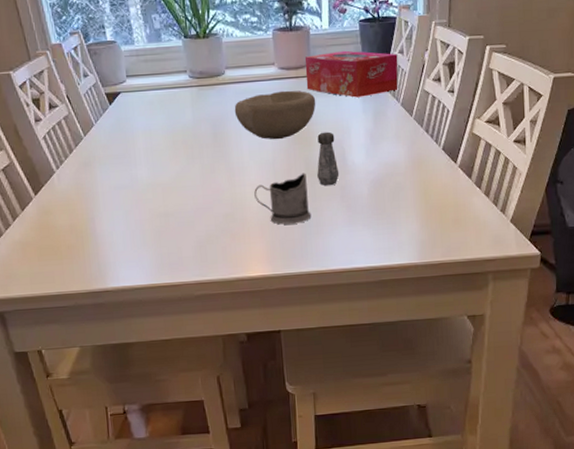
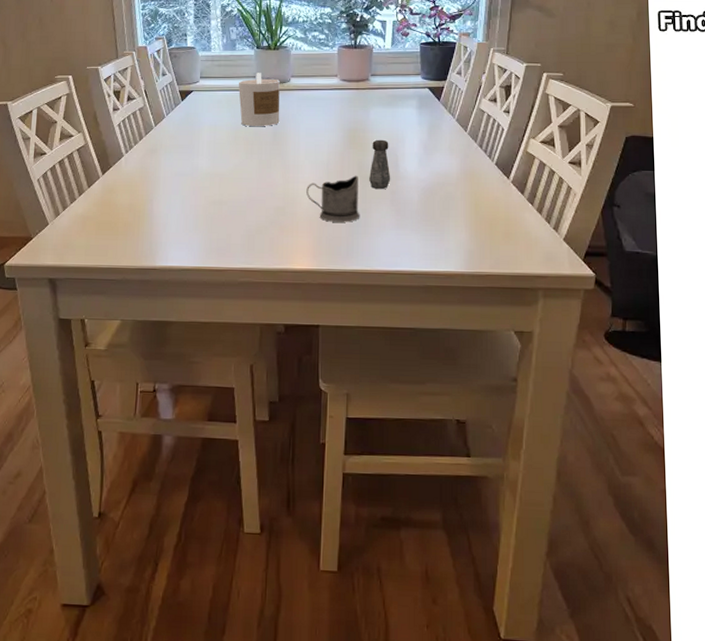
candle: none [170,66,219,128] -> present [239,73,280,126]
bowl: present [234,90,316,140] -> none [295,100,374,143]
tissue box: present [304,50,398,98] -> none [365,68,456,111]

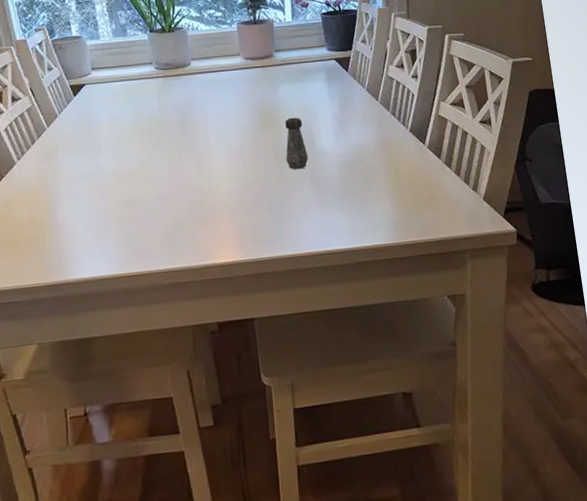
candle: present [239,73,280,126] -> none [135,58,185,117]
tea glass holder: present [306,175,360,222] -> none [222,157,282,209]

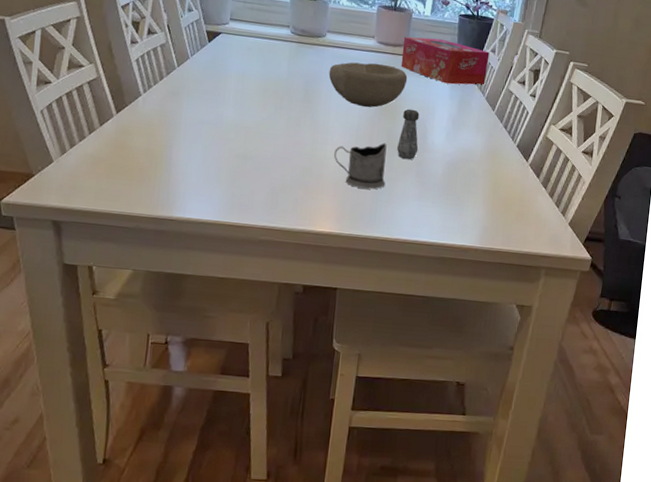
bowl: none [200,79,283,126] -> present [328,62,408,108]
tea glass holder: none [222,157,282,209] -> present [334,143,387,190]
tissue box: none [269,41,363,85] -> present [401,36,490,85]

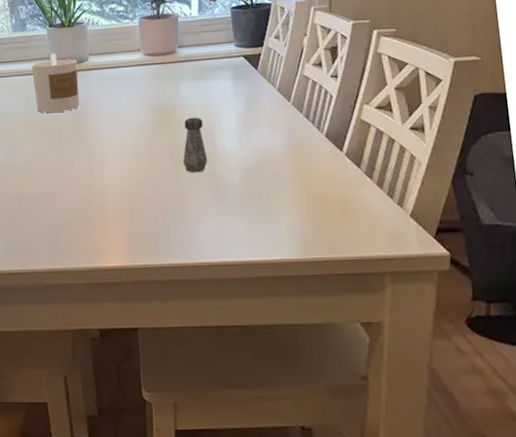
candle: none [271,22,315,82] -> present [32,53,80,113]
bowl: present [328,62,408,108] -> none [96,76,184,125]
tea glass holder: present [334,143,387,190] -> none [114,159,176,212]
tissue box: present [401,36,490,85] -> none [172,36,274,83]

